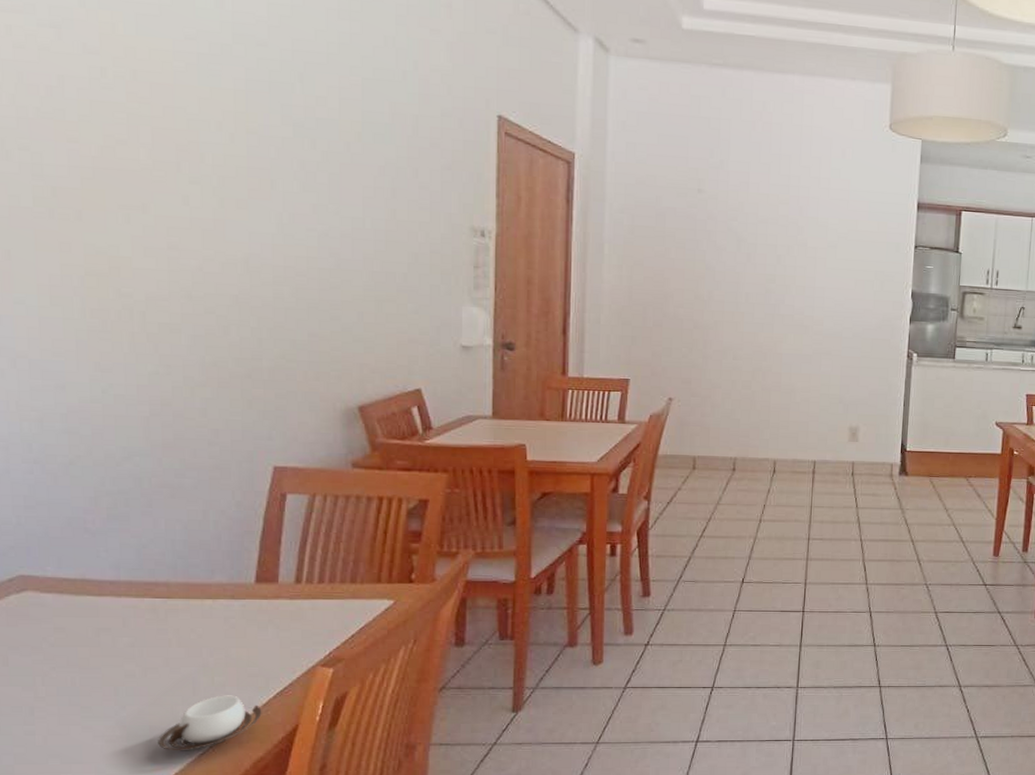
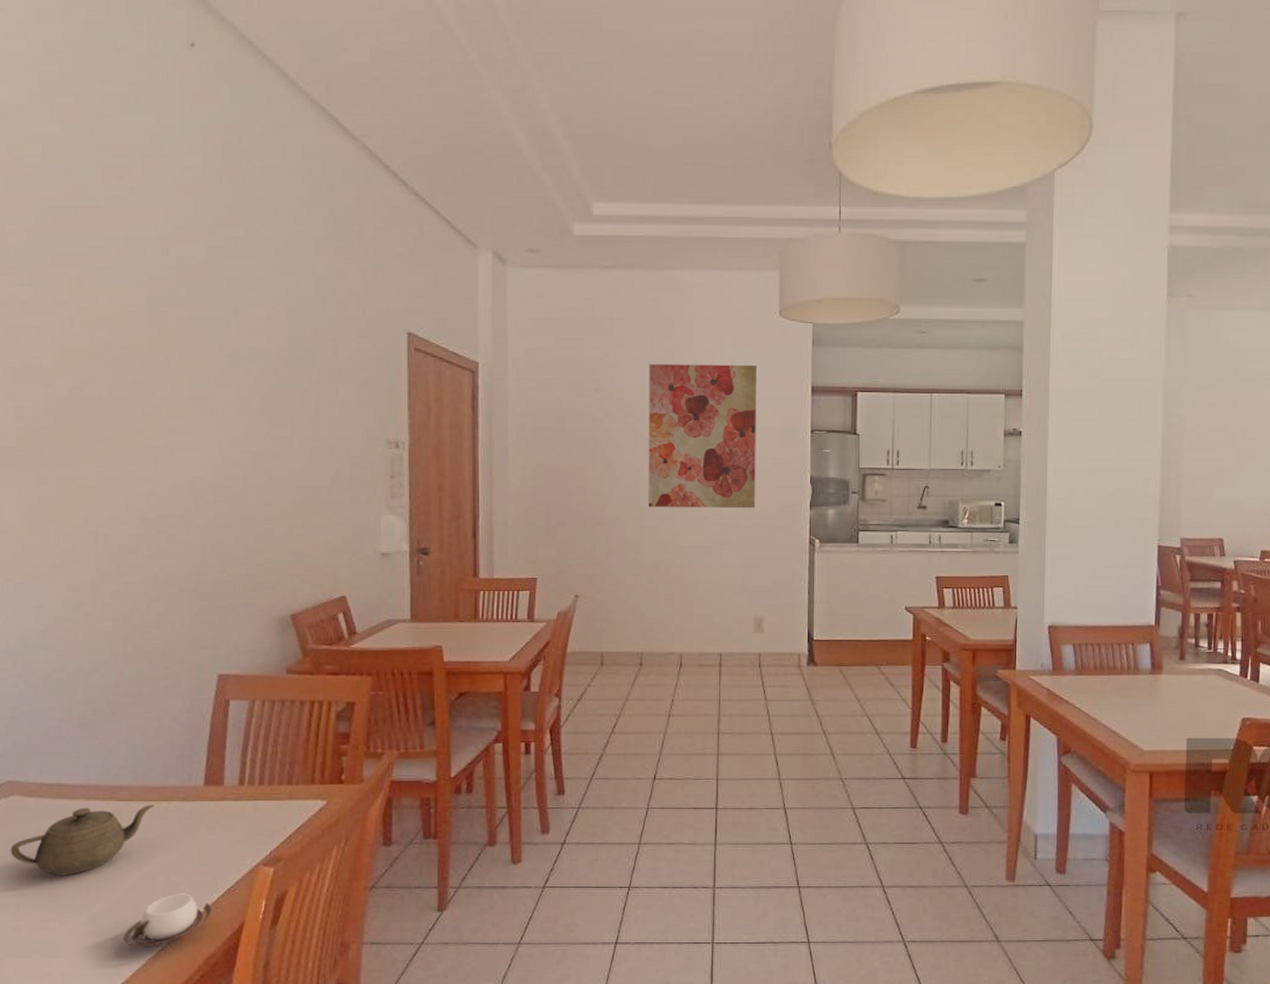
teapot: none [22,603,198,677] -> present [10,805,156,876]
wall art: none [748,168,865,320] -> present [648,364,758,509]

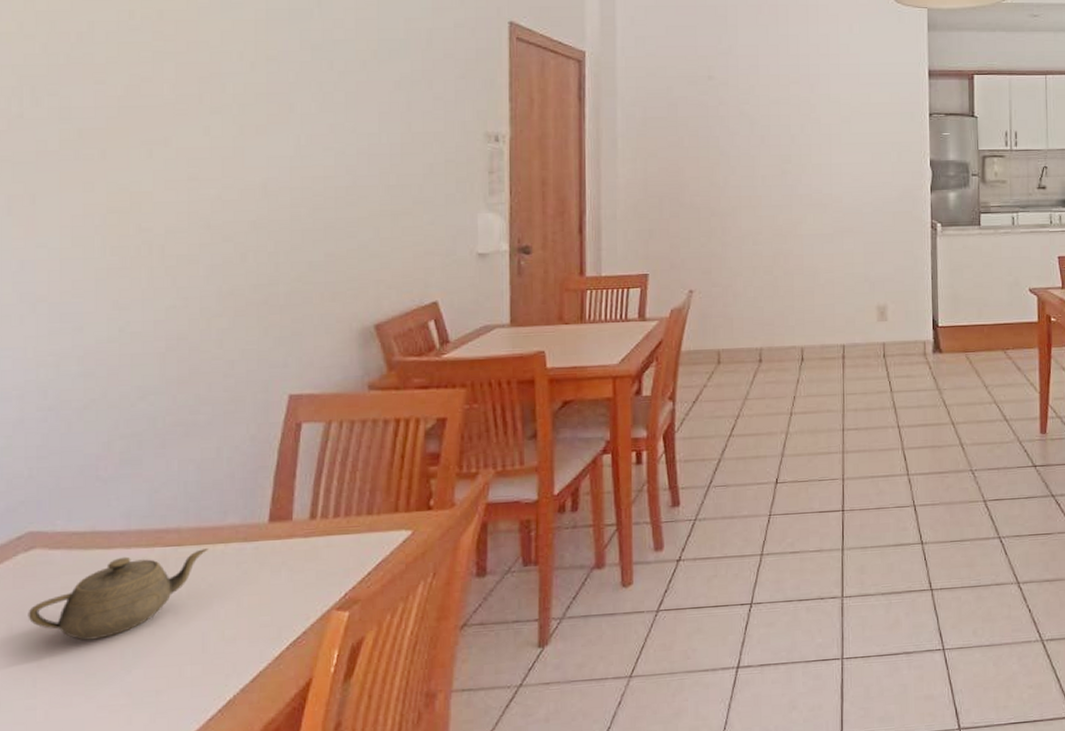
cup: present [123,893,212,947] -> none [164,649,274,718]
wall art: present [648,364,758,509] -> none [764,49,876,196]

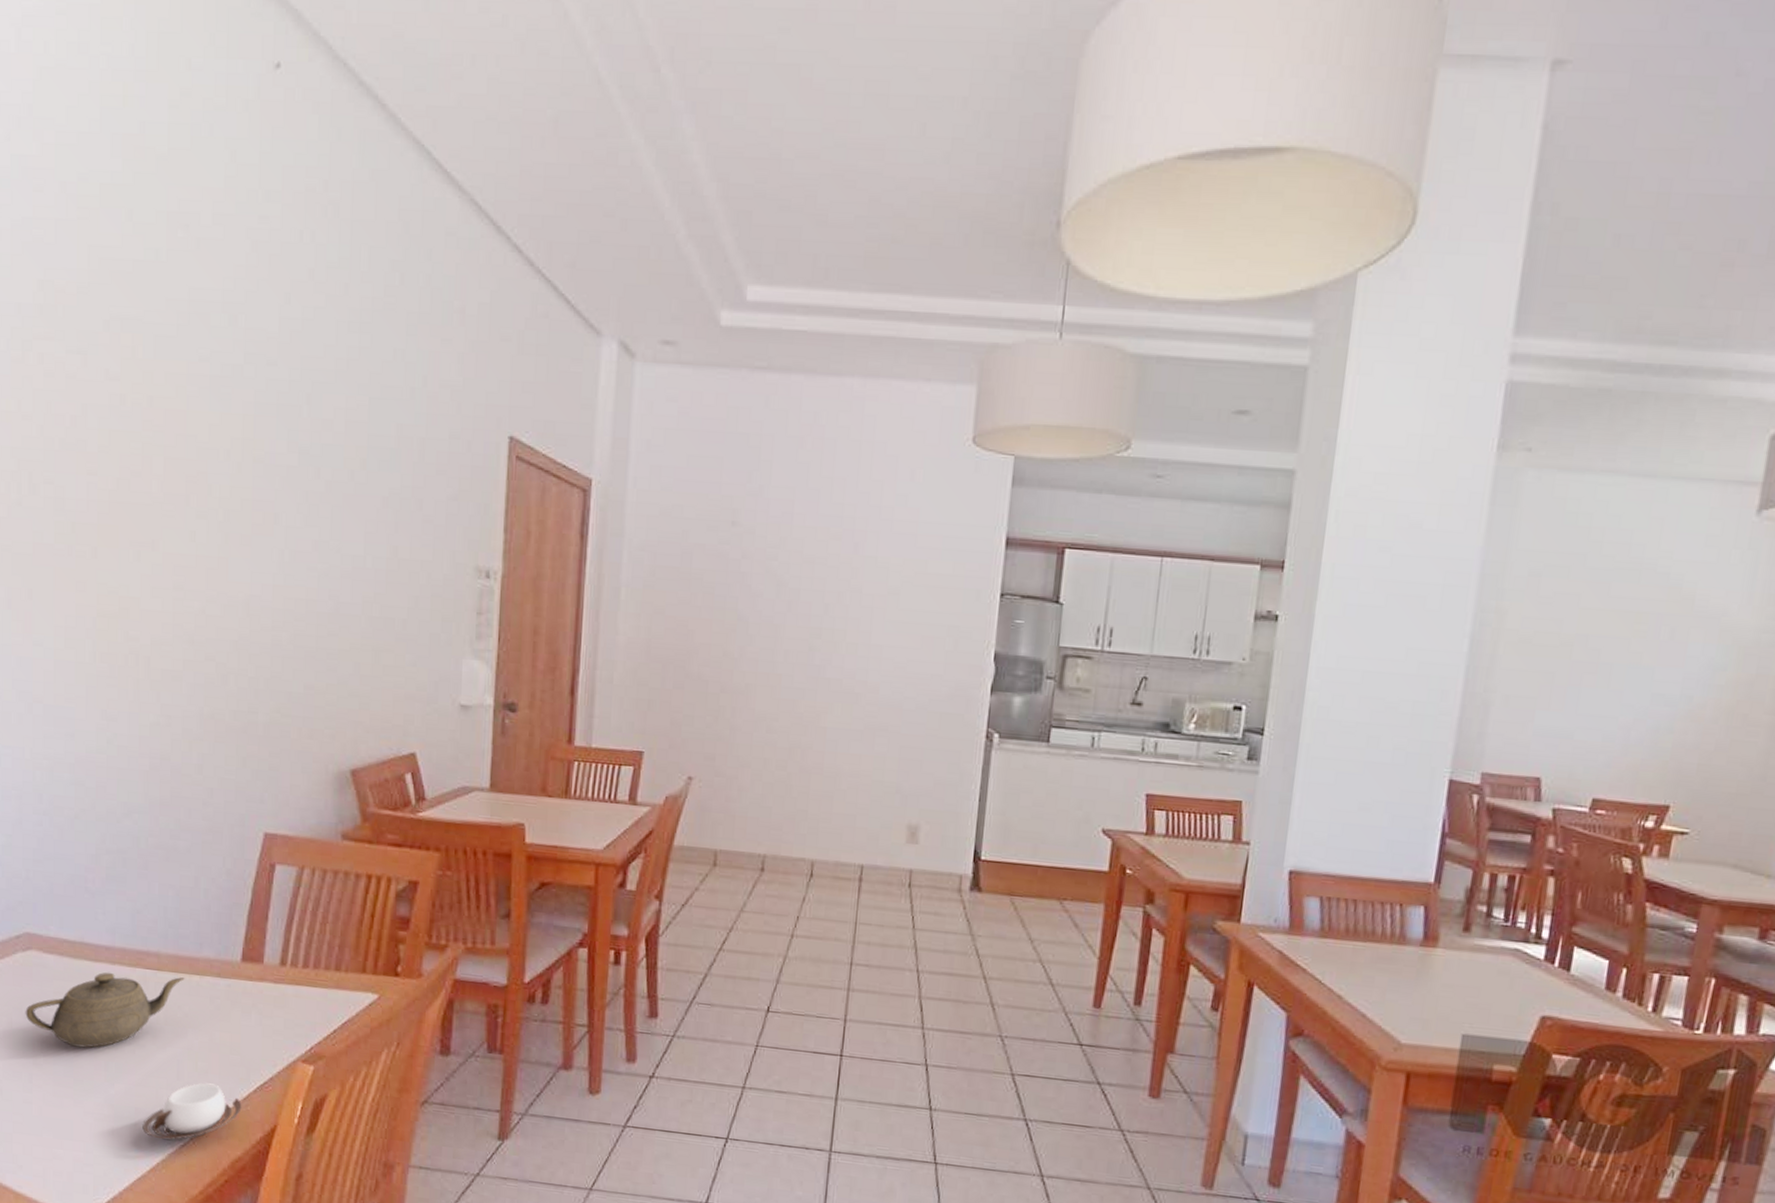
cup: none [164,649,274,718] -> present [142,1083,242,1140]

